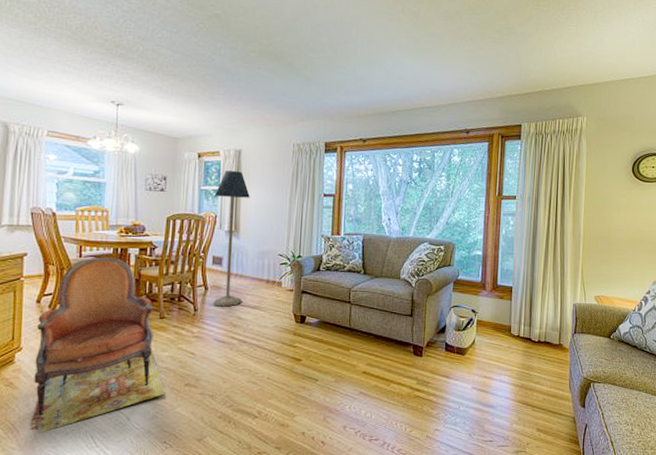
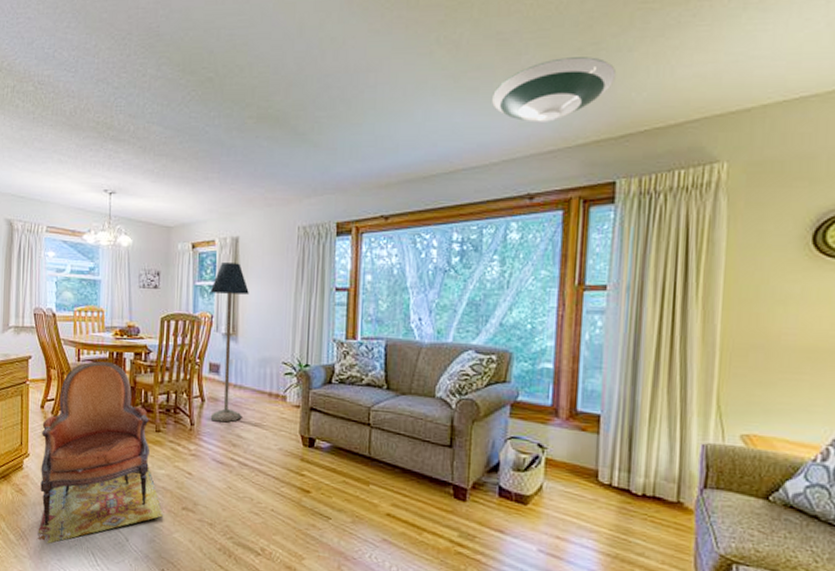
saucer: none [441,35,521,79] -> present [492,57,616,122]

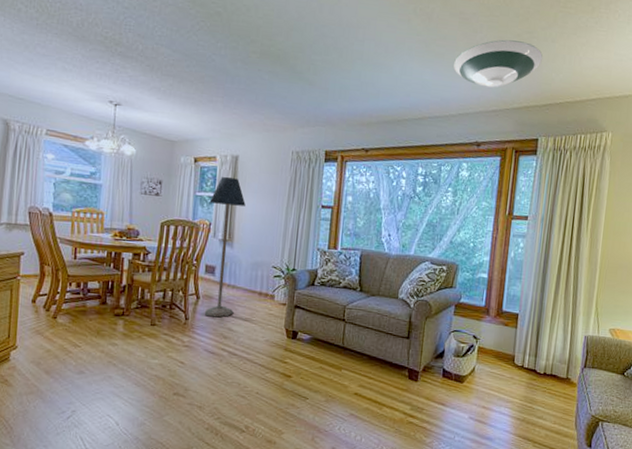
armchair: present [36,361,163,544] -> none [21,259,155,432]

